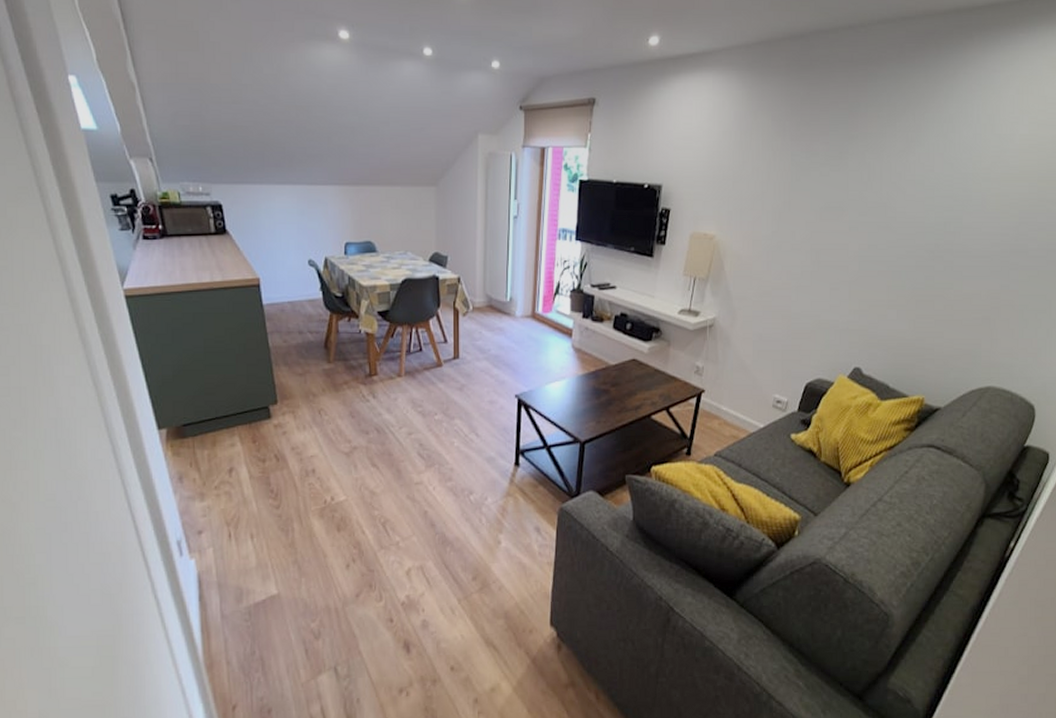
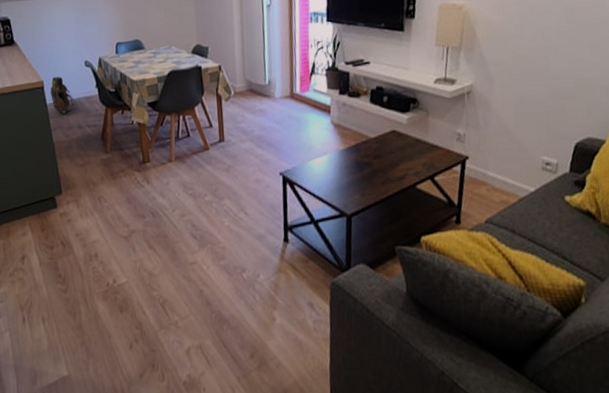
backpack: none [268,275,298,317] -> present [50,76,77,114]

